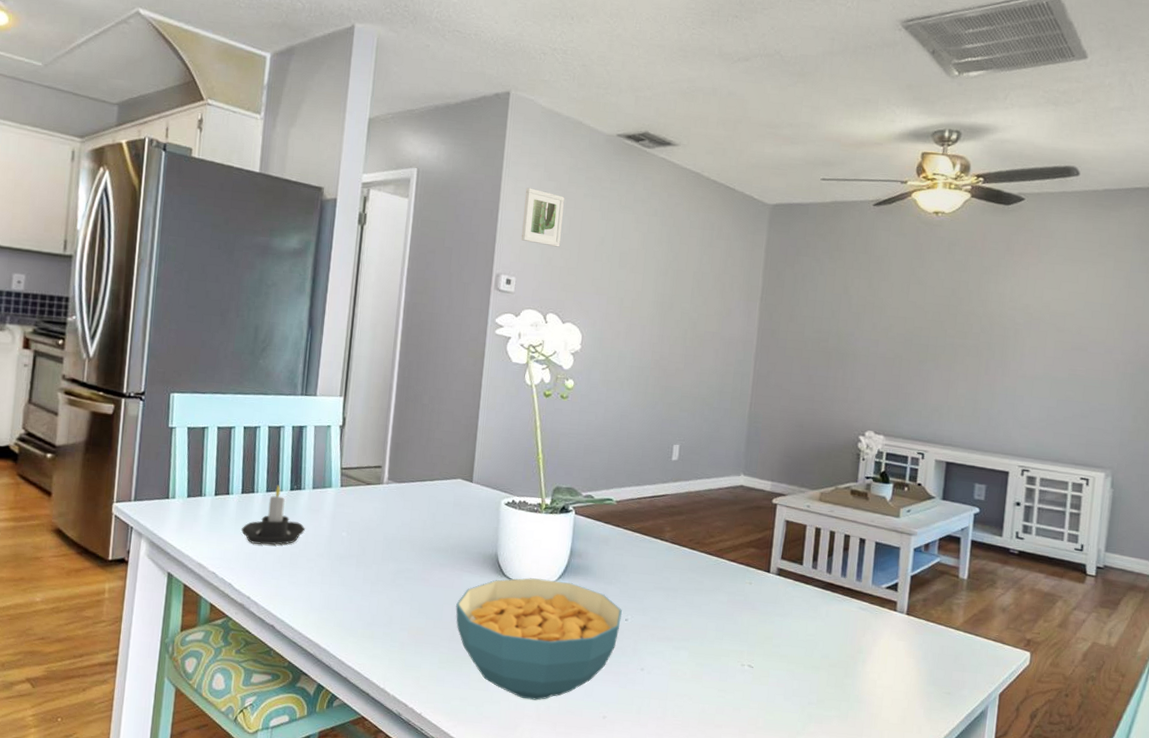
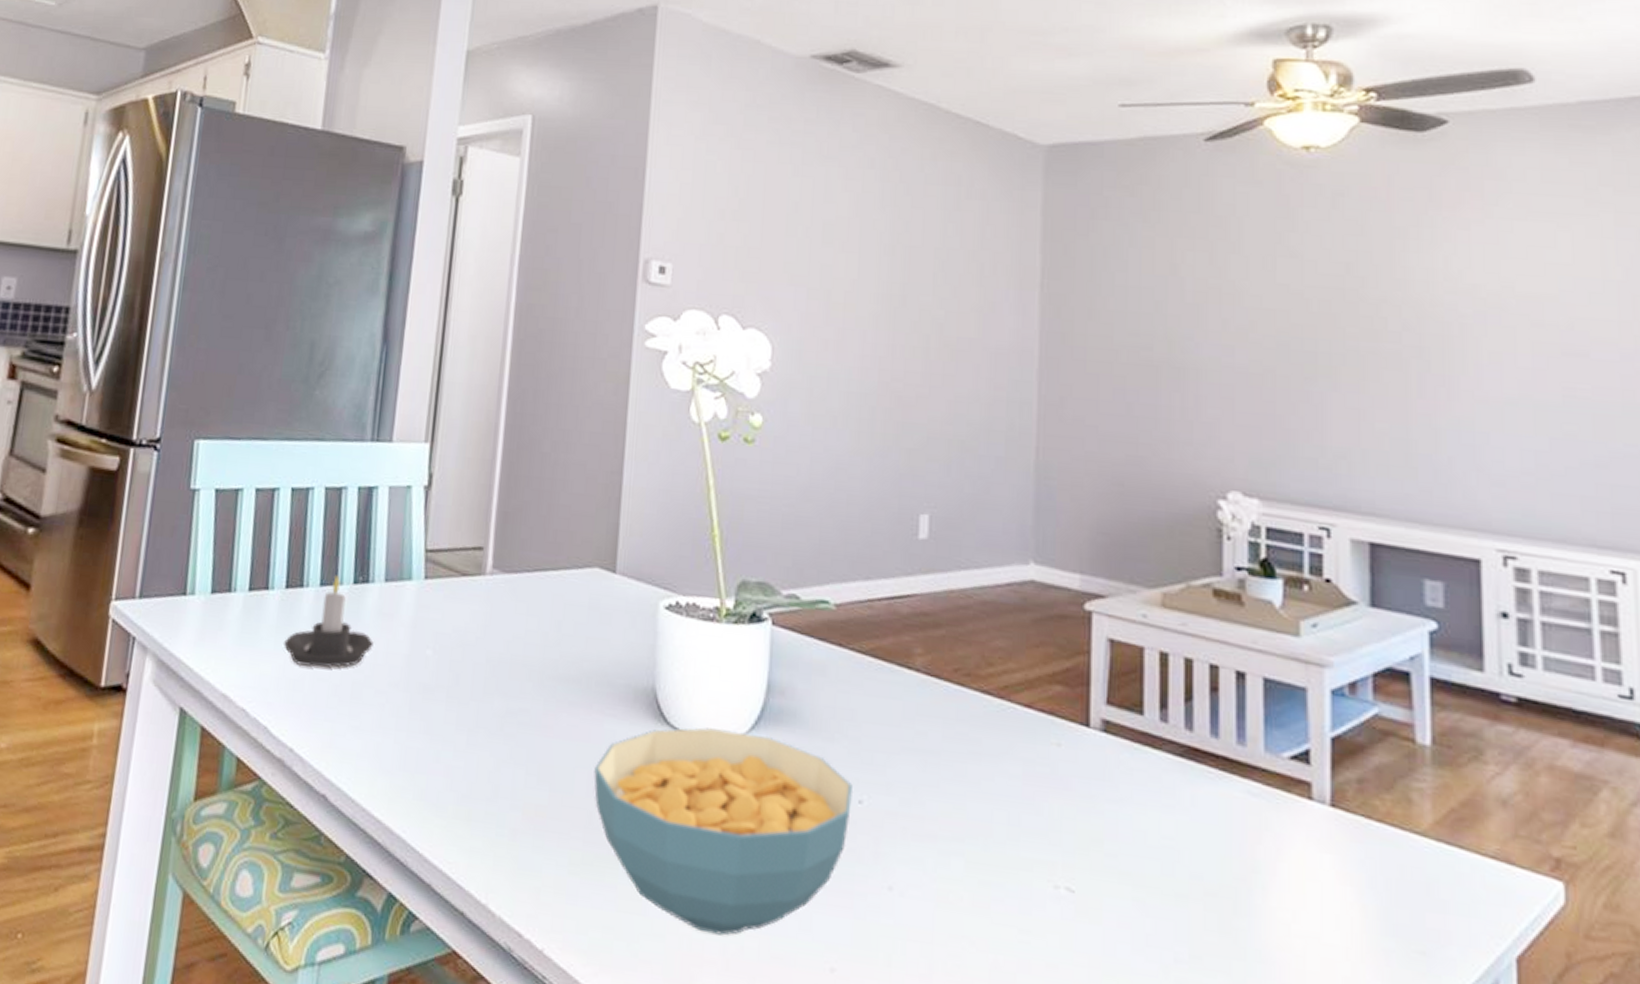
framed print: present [521,187,564,247] -> none [678,135,739,218]

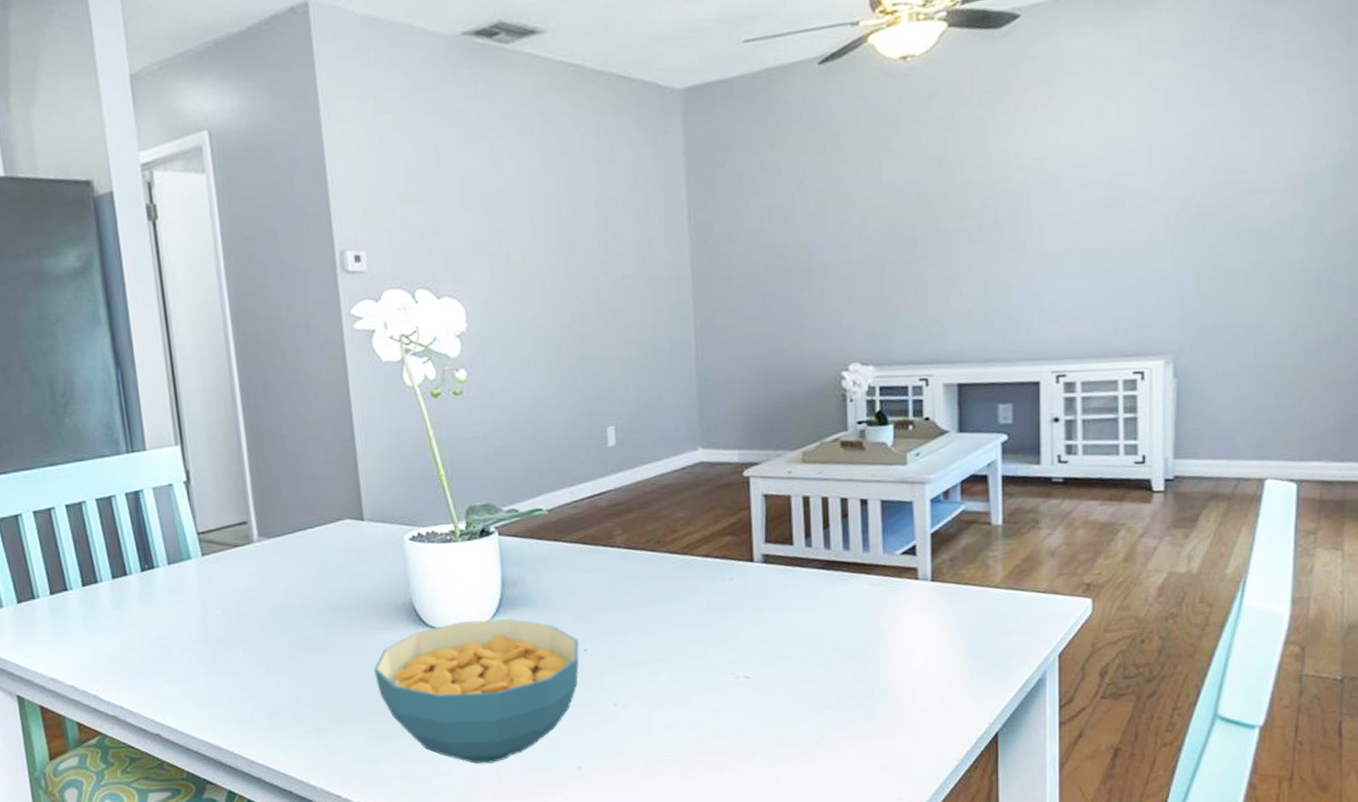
candle: present [283,575,374,668] -> none [92,567,171,643]

